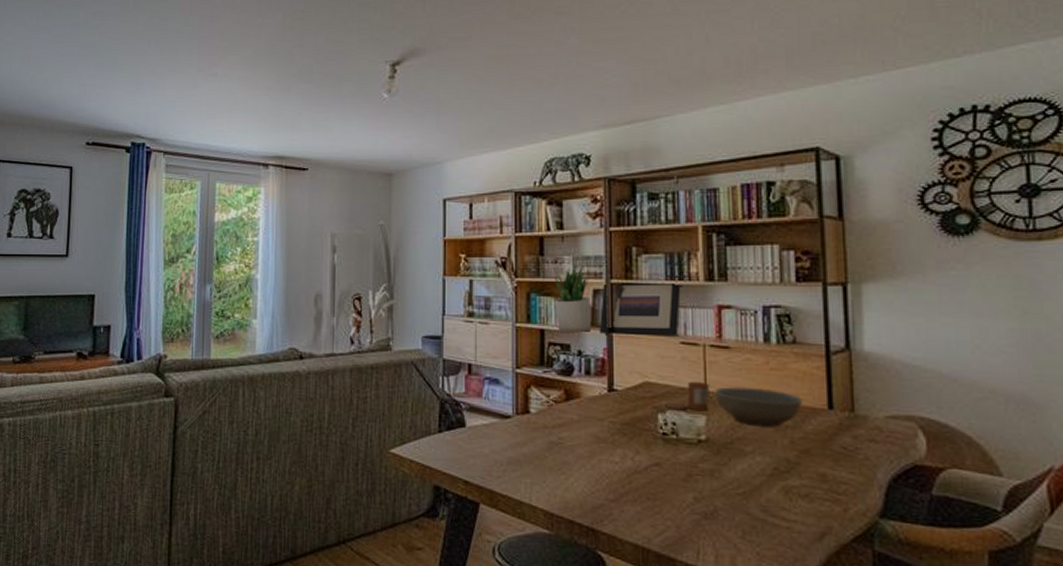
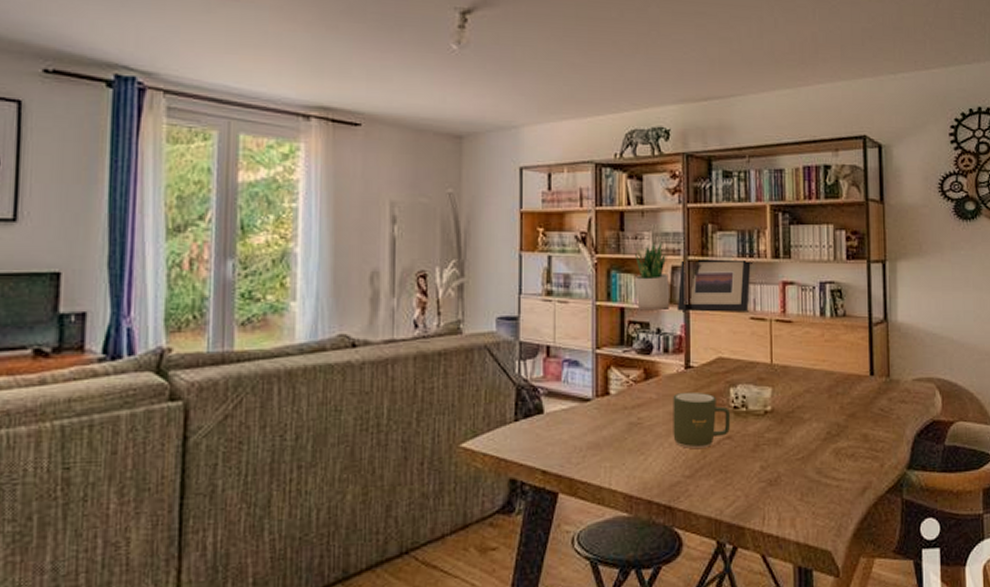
mug: none [595,414,659,473] -> present [673,391,731,448]
candle: present [665,381,710,412] -> none [736,355,775,384]
bowl: present [715,387,804,427] -> none [780,359,851,395]

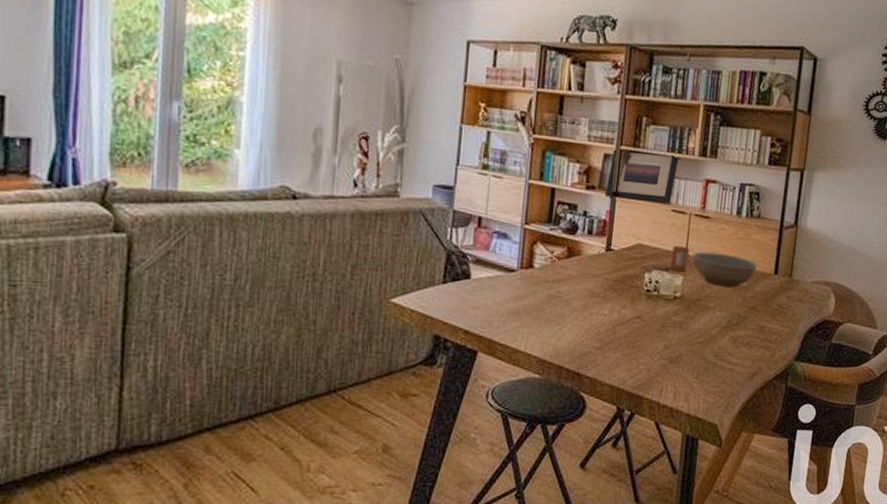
planter: present [634,241,669,311] -> none [567,129,601,195]
mug: present [673,391,731,448] -> none [588,272,643,324]
candle: none [736,355,775,384] -> present [652,245,690,272]
bowl: none [780,359,851,395] -> present [693,251,758,288]

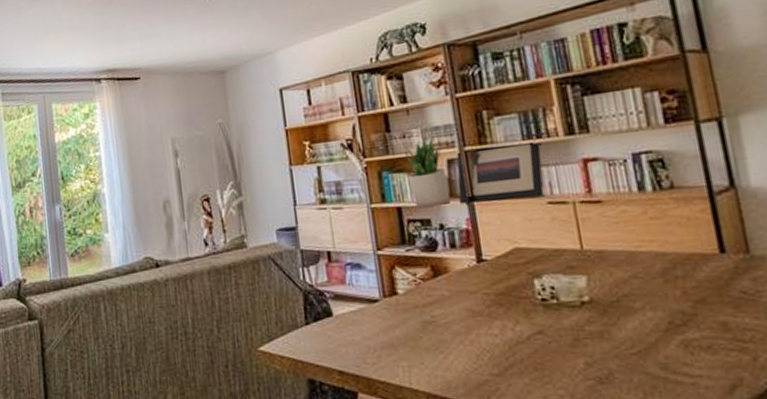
planter: none [567,129,601,195] -> present [405,136,450,209]
candle: present [652,245,690,272] -> none [540,240,588,274]
bowl: present [693,251,758,288] -> none [592,240,692,281]

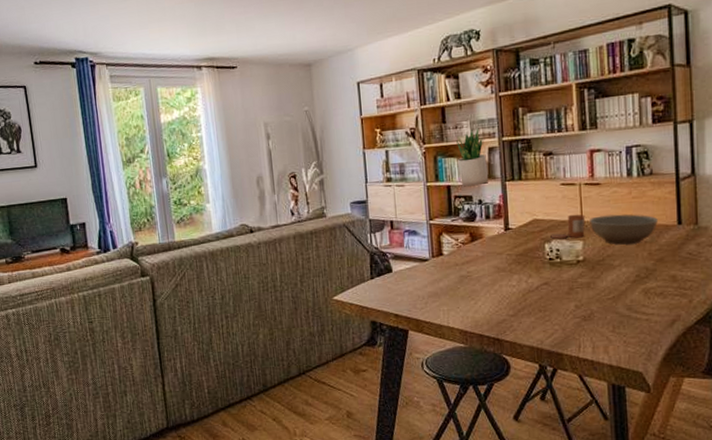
picture frame: present [456,143,545,204] -> none [495,136,560,184]
candle: none [540,240,588,274] -> present [550,214,586,240]
bowl: none [592,240,692,281] -> present [590,214,659,245]

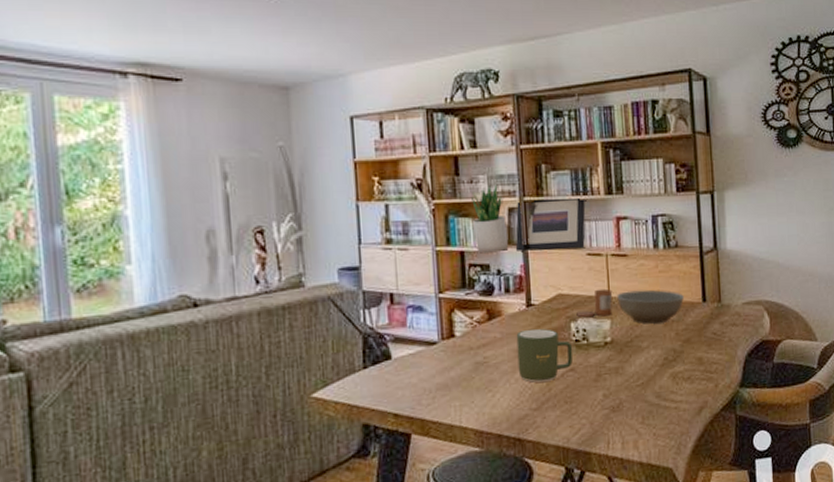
picture frame: none [495,136,560,184] -> present [516,199,586,251]
mug: none [495,248,547,294] -> present [516,328,573,383]

